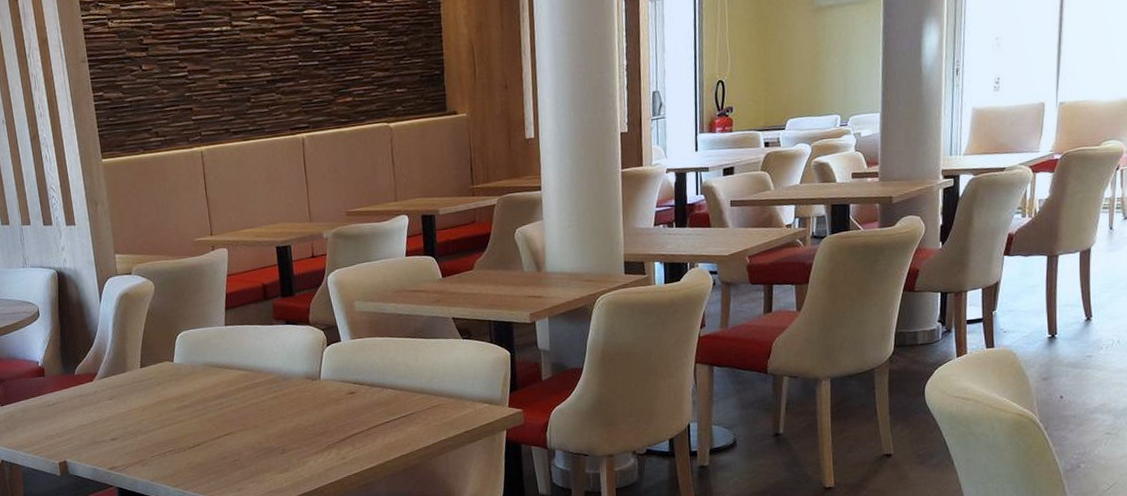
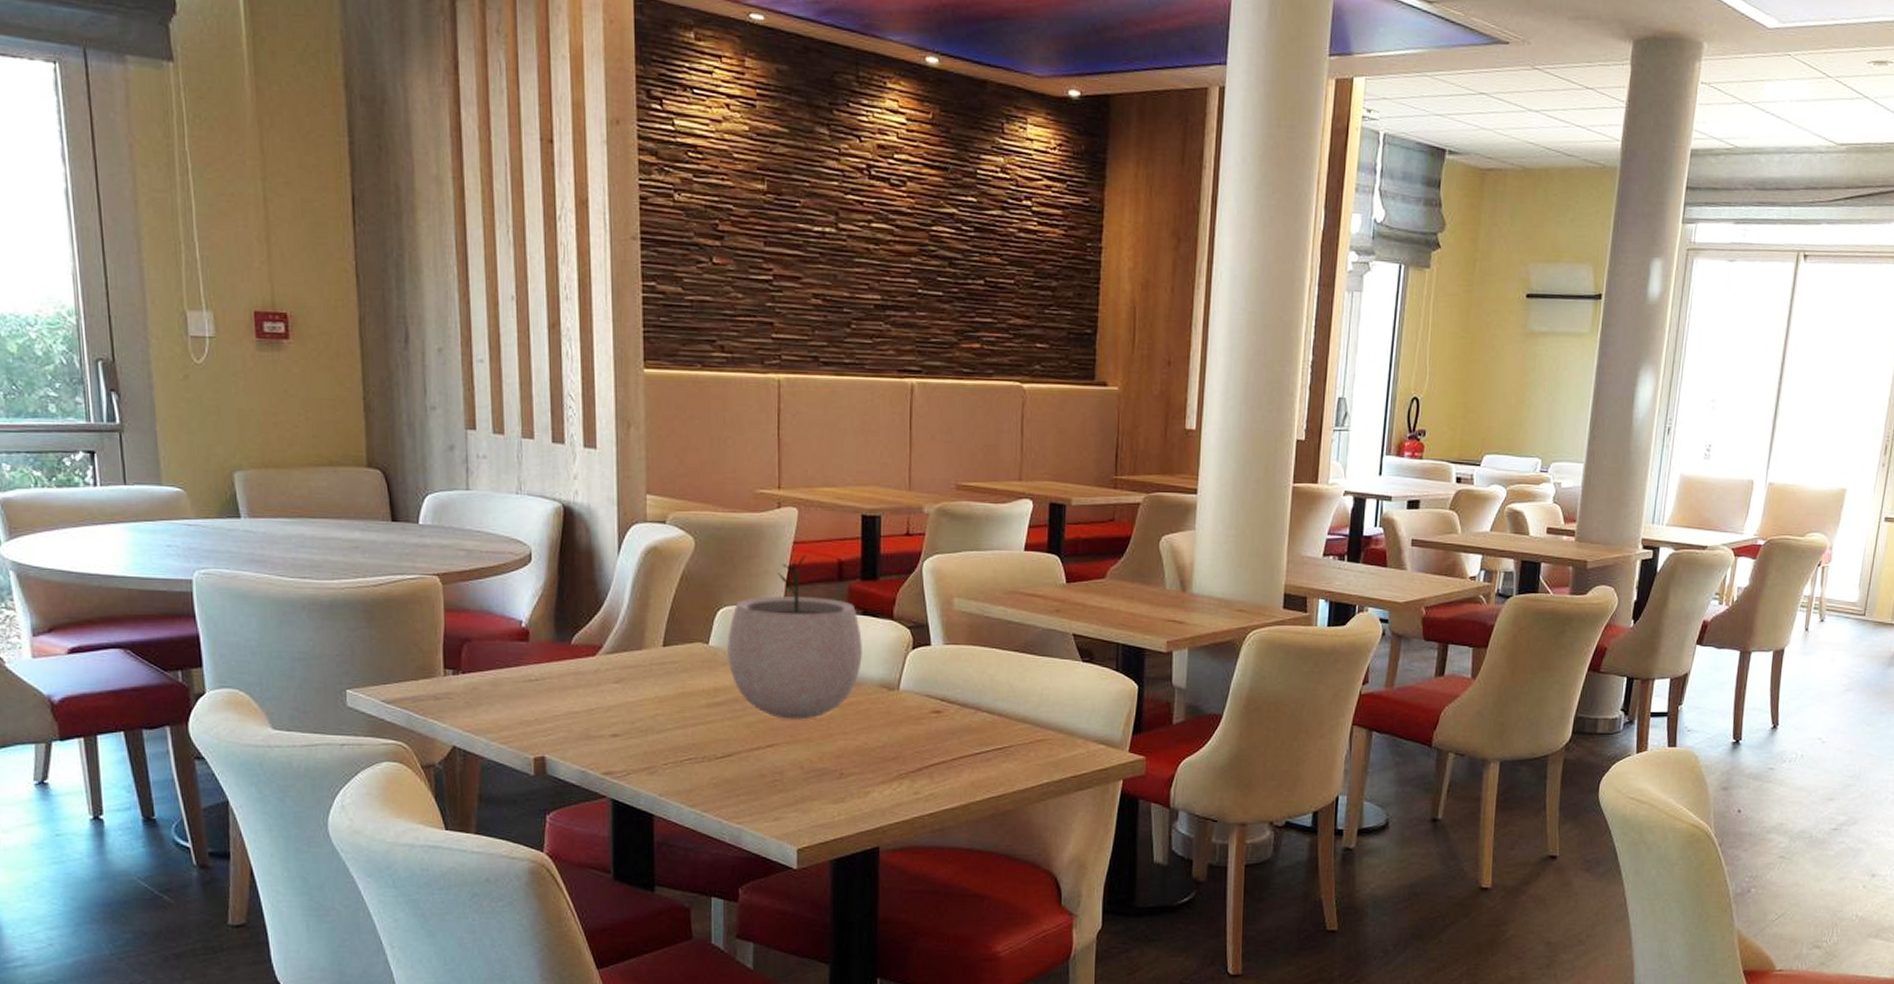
plant pot: none [187,283,290,413] -> present [727,554,862,720]

